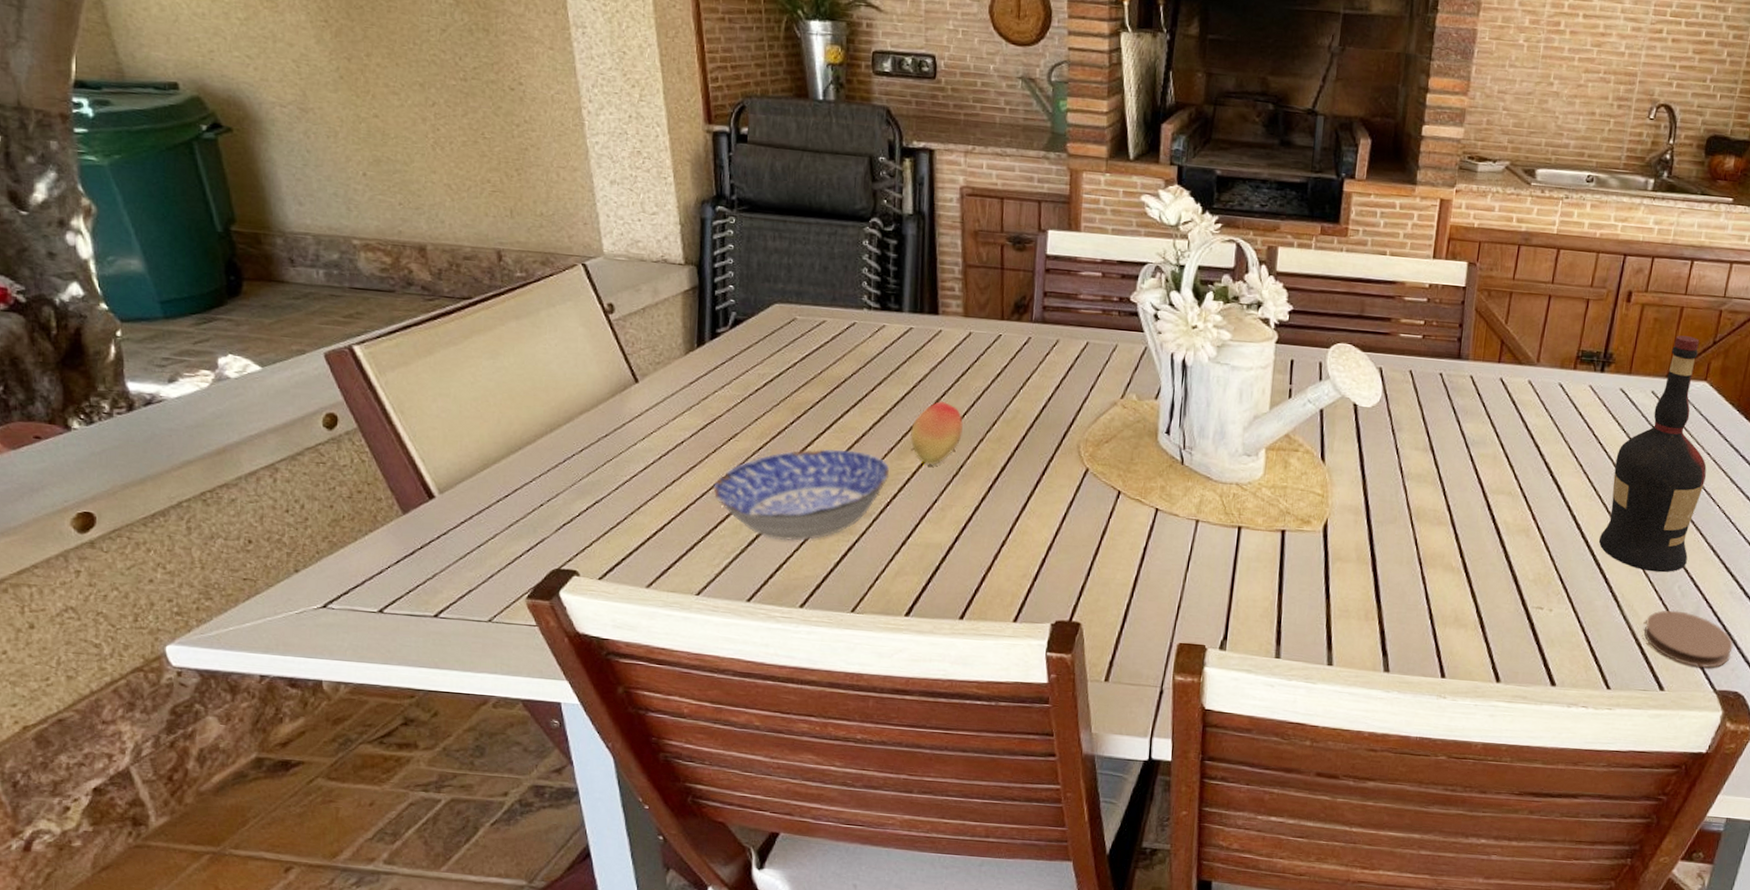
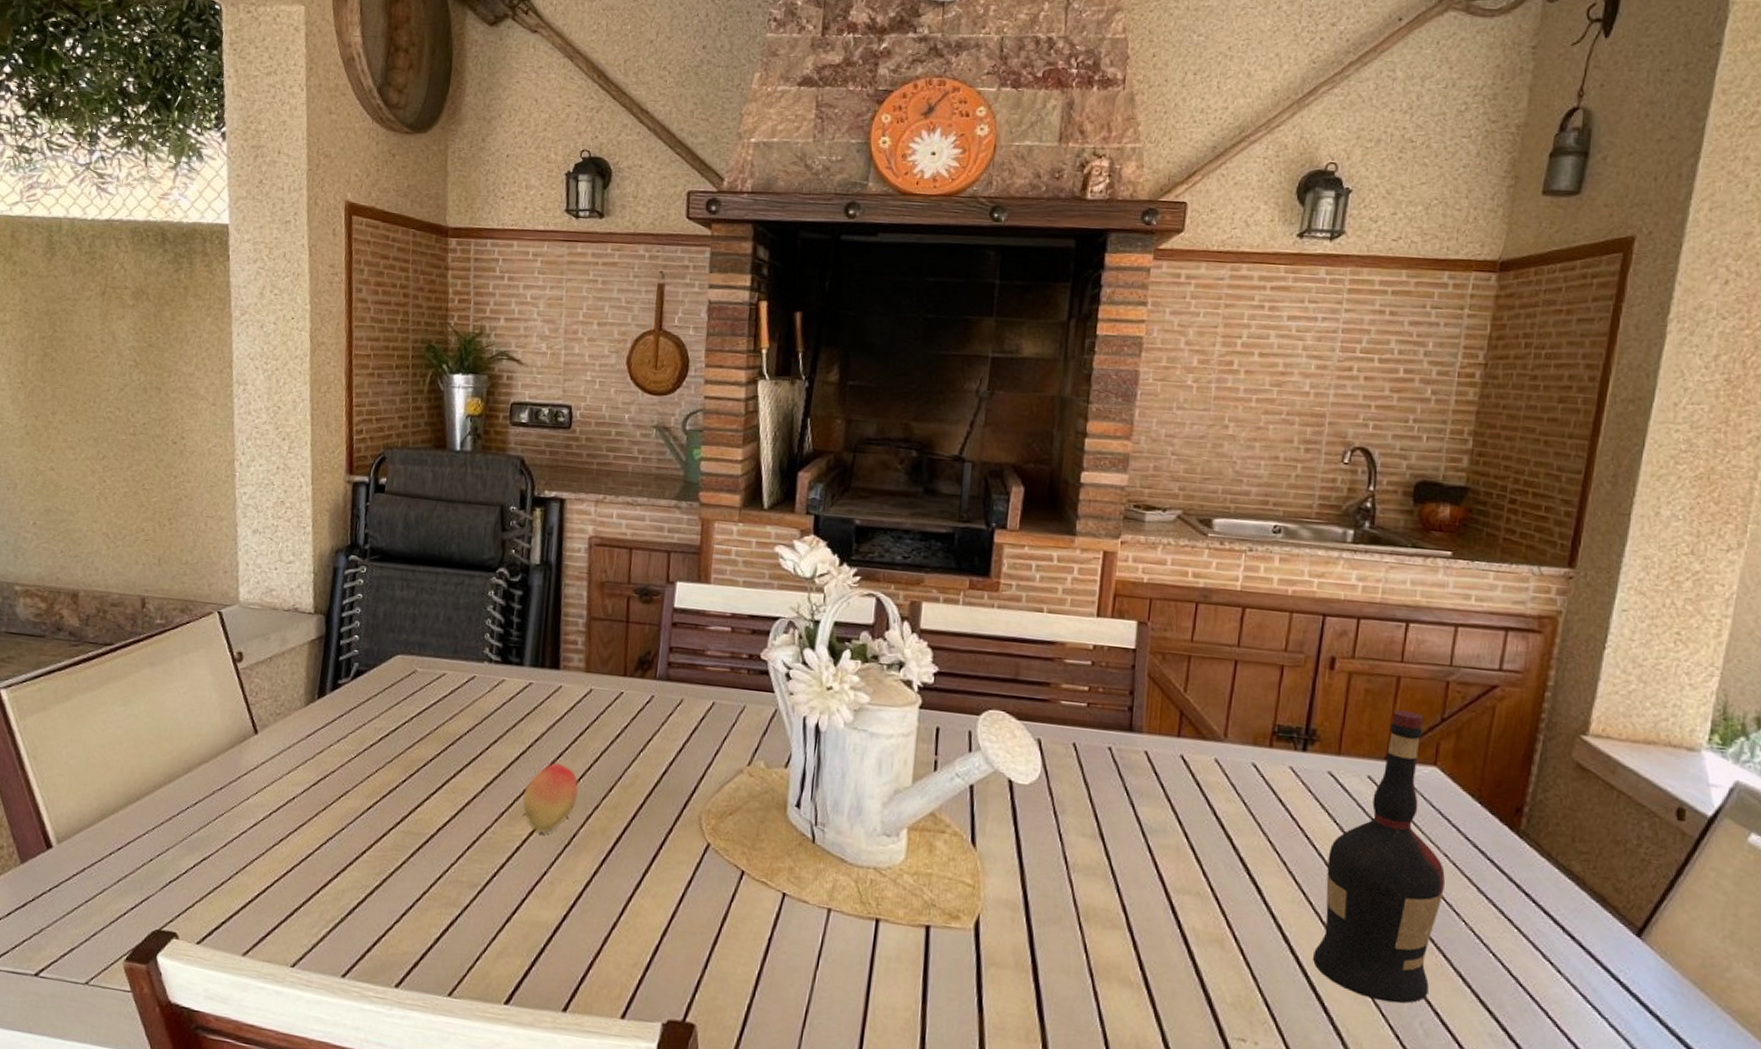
bowl: present [713,449,890,541] -> none [318,811,499,911]

